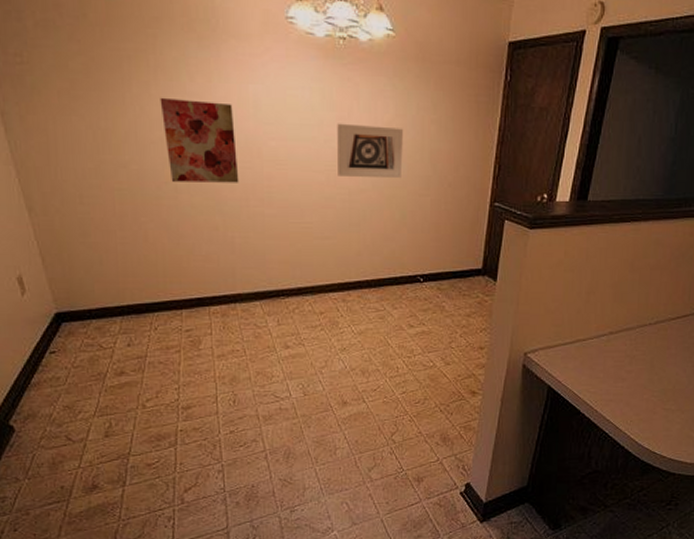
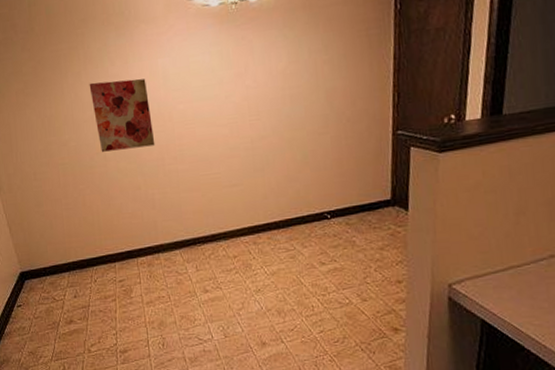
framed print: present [337,123,403,178] -> none [236,73,300,127]

